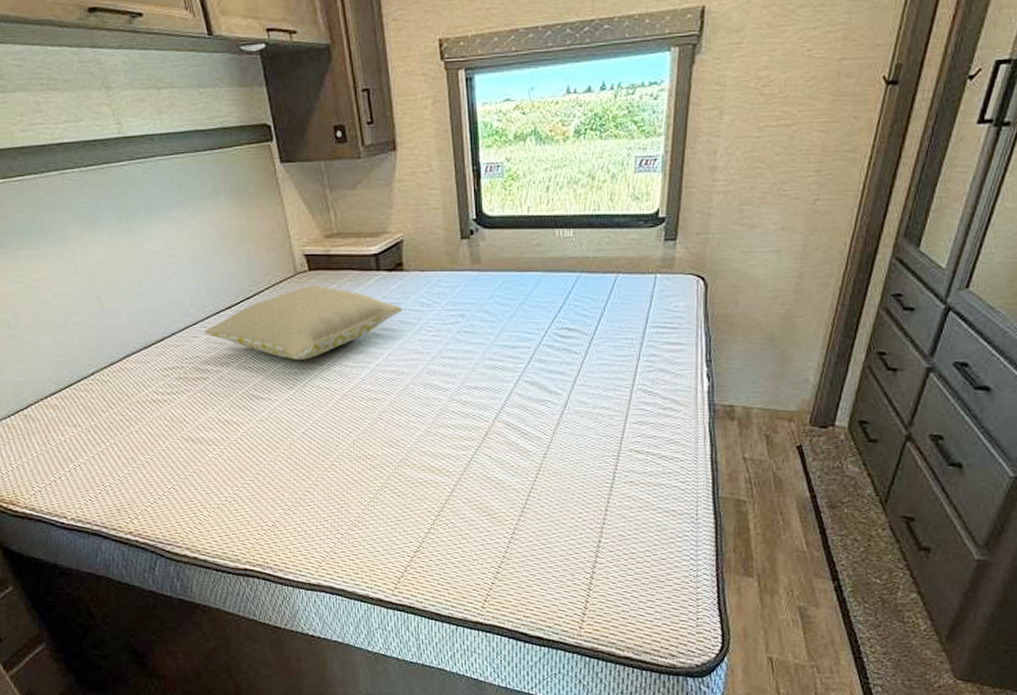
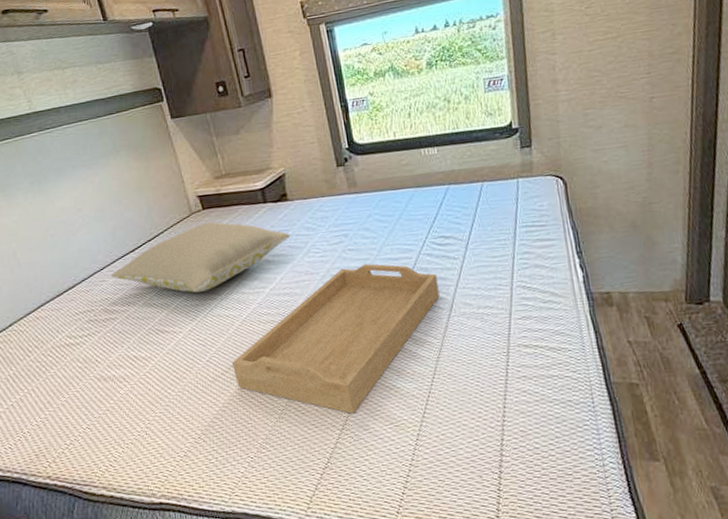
serving tray: none [328,348,555,501] -> present [231,263,440,414]

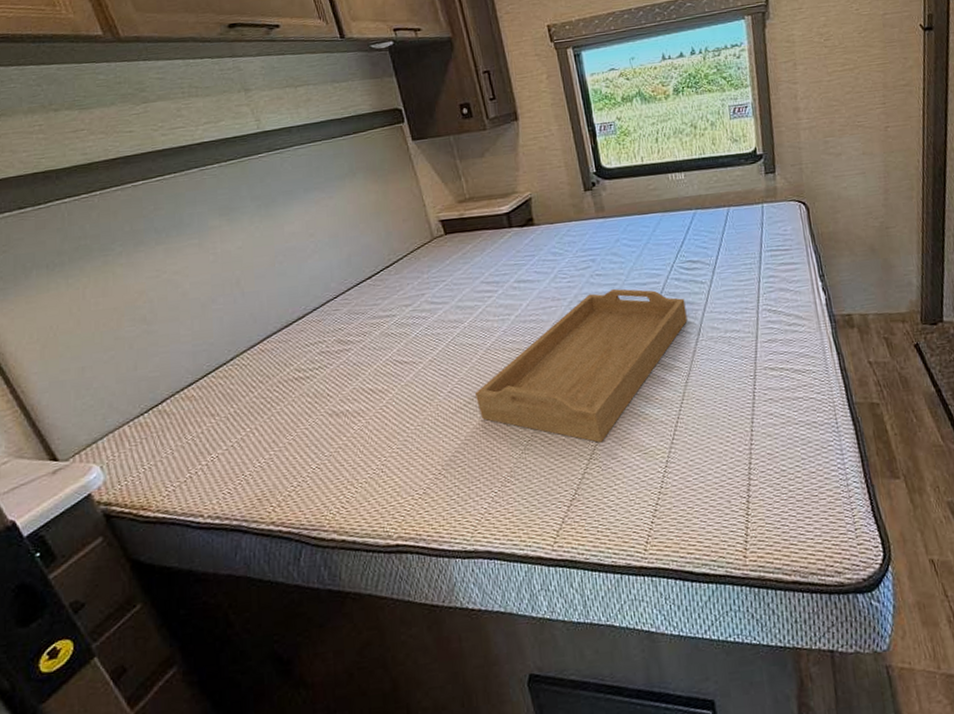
pillow: present [110,222,291,293] -> none [345,247,537,321]

